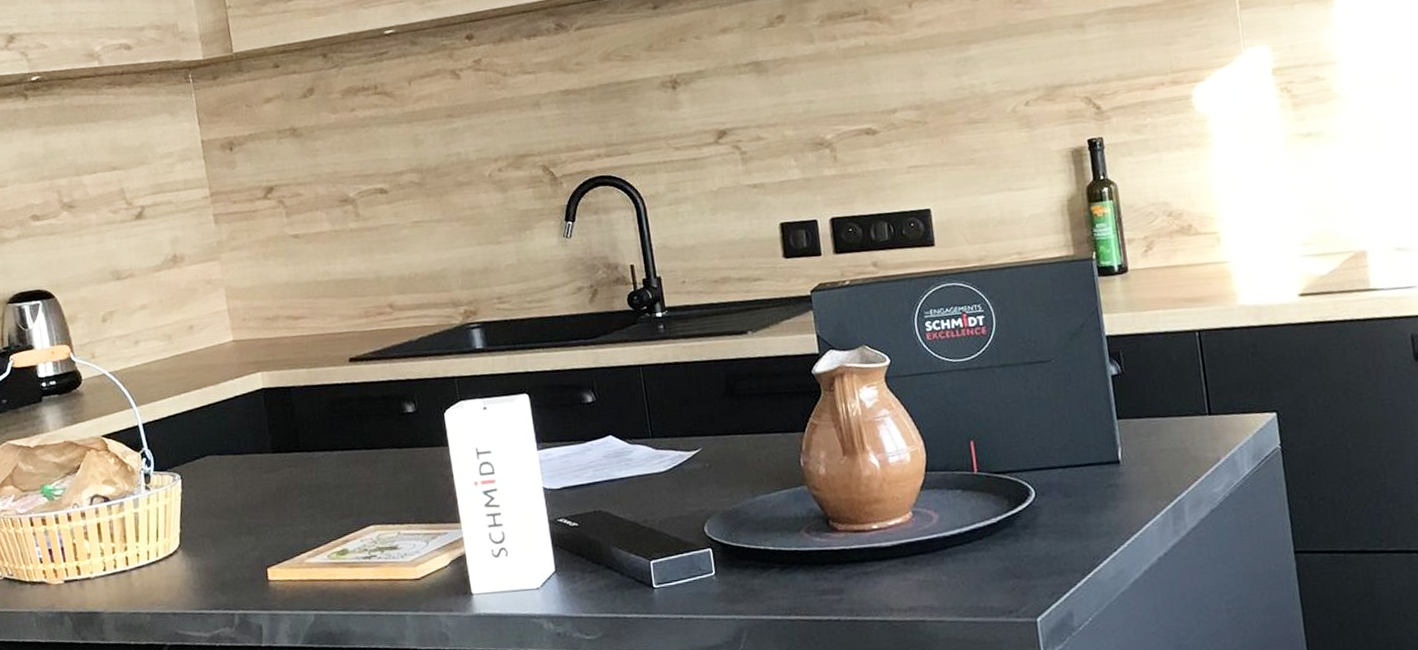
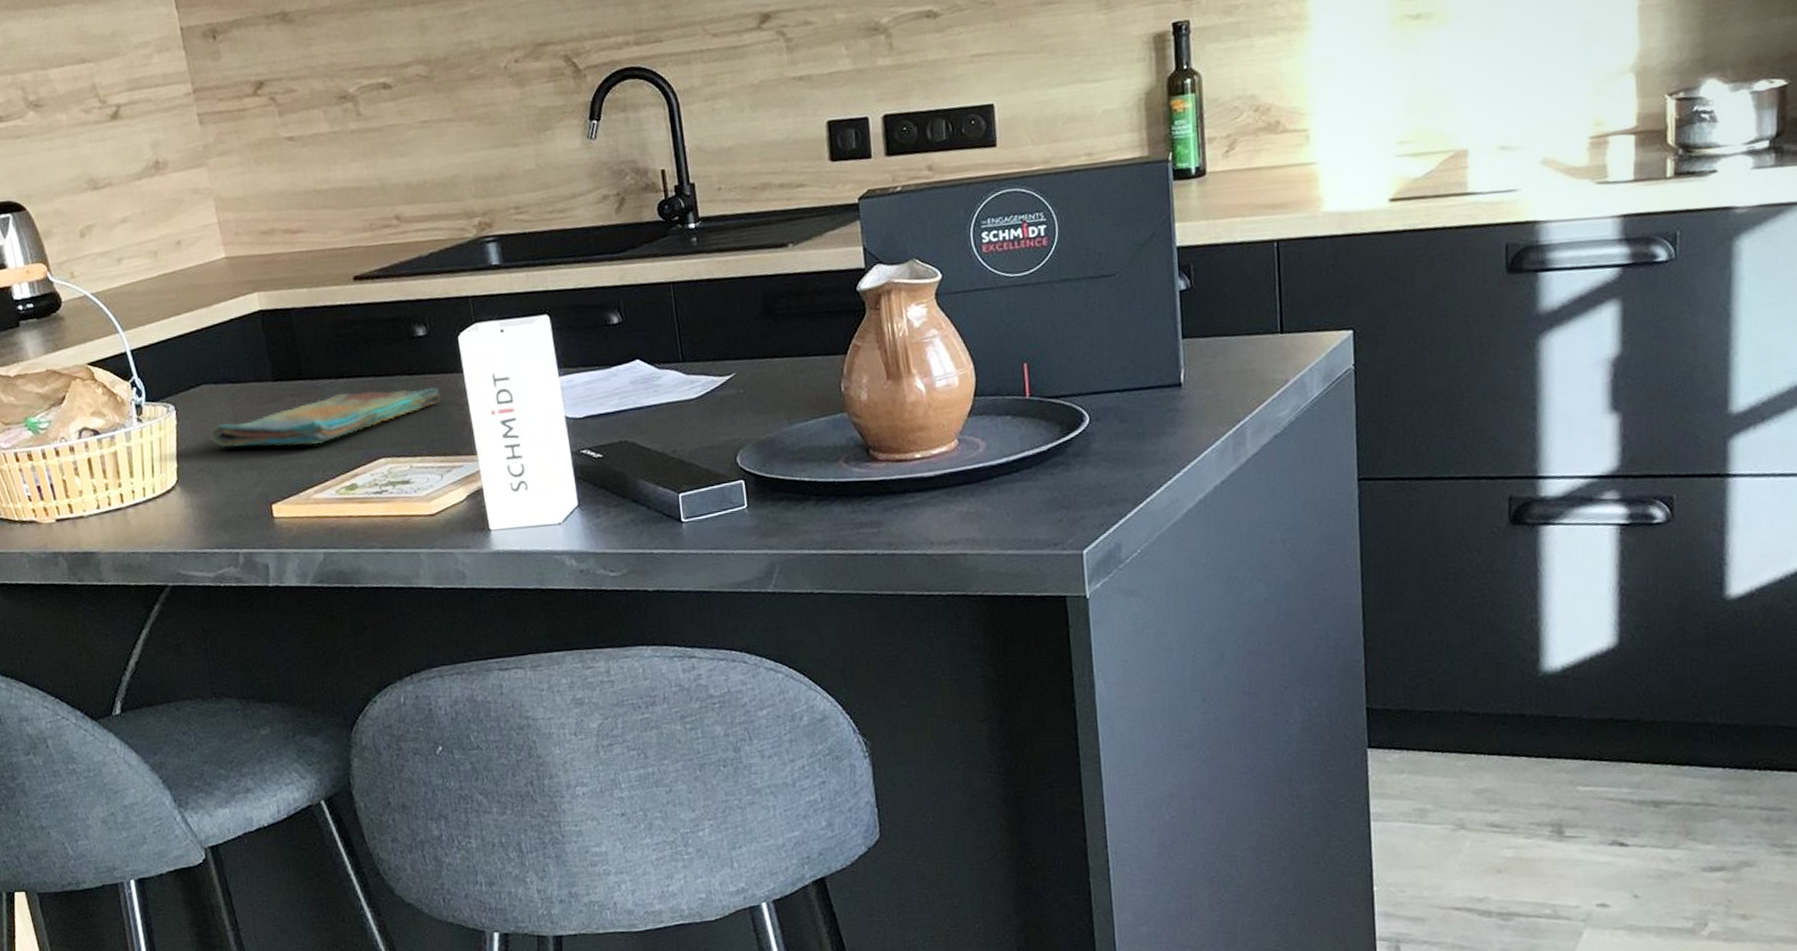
dish towel: none [213,459,427,515] -> present [211,387,441,448]

